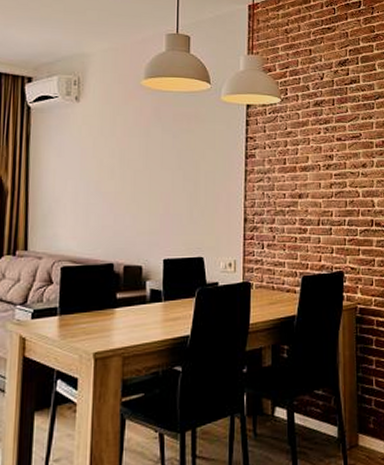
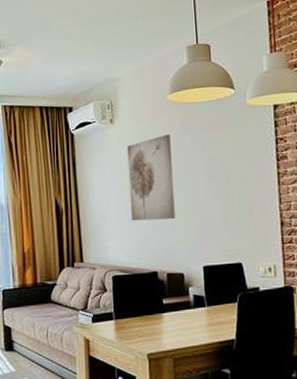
wall art: none [89,120,141,208] -> present [127,134,175,221]

